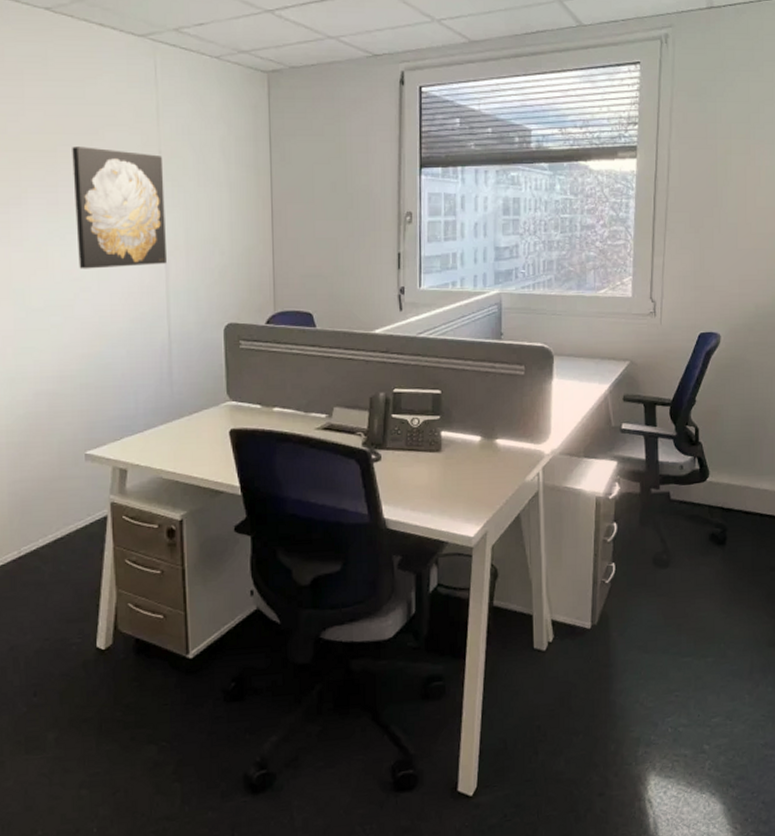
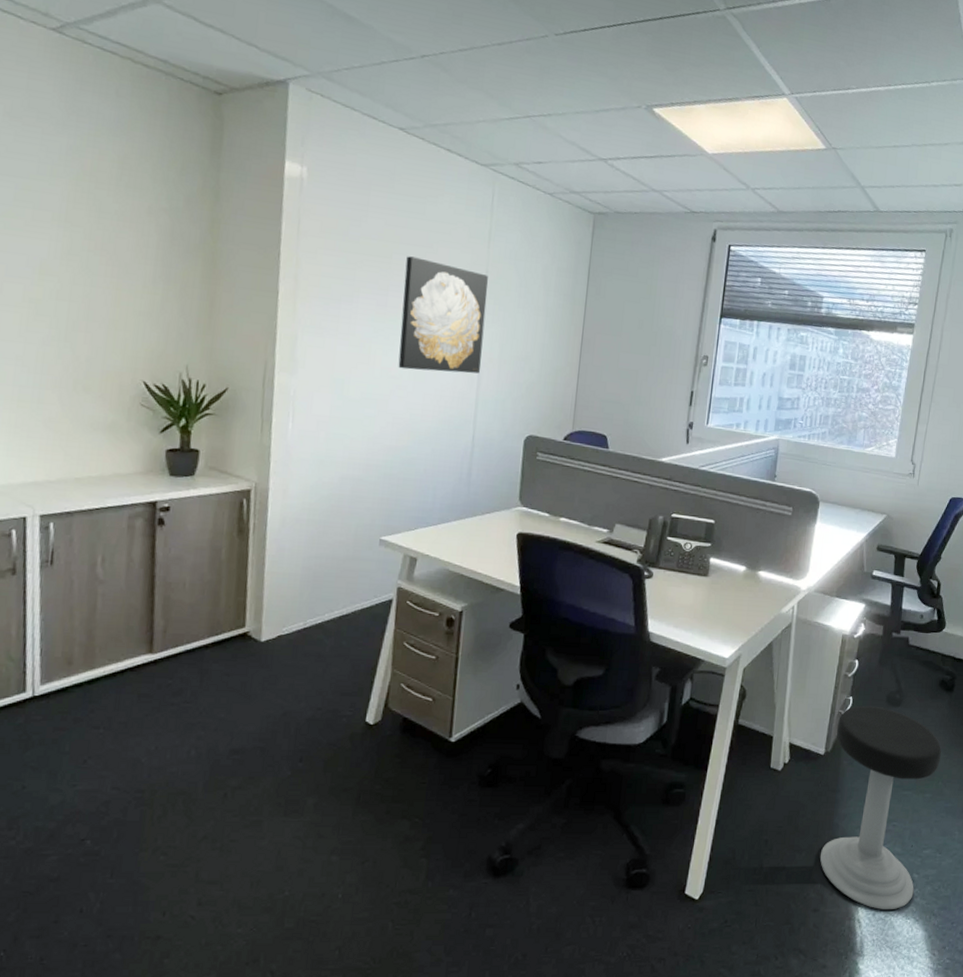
stool: none [599,570,721,787] -> present [819,705,942,910]

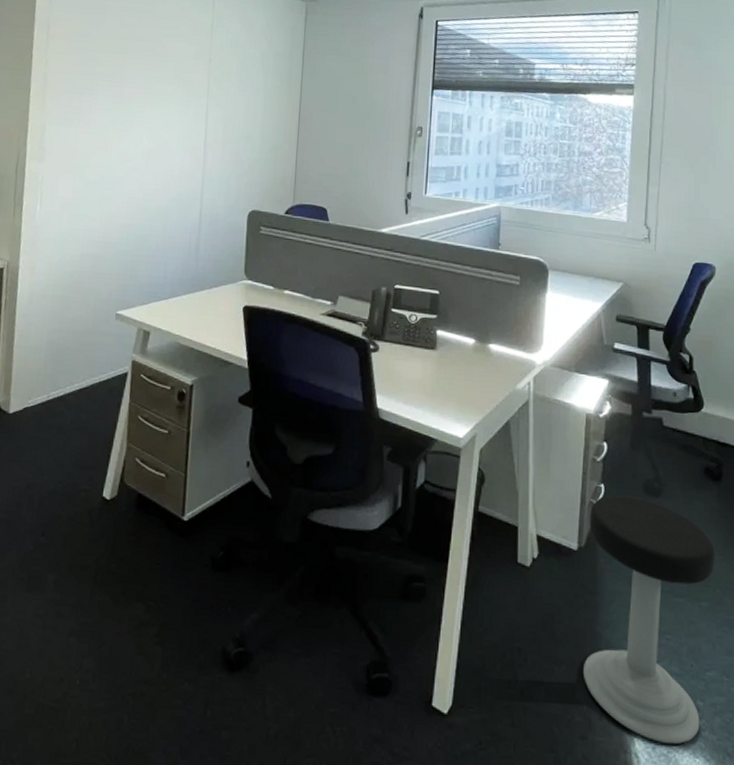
wall art: present [398,256,488,374] -> none [132,51,211,154]

